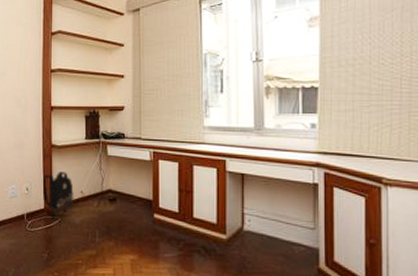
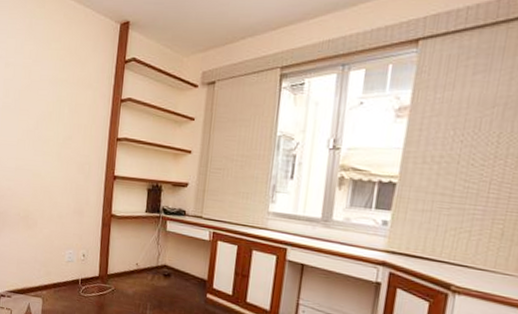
backpack: present [43,172,75,219] -> none [98,242,129,287]

